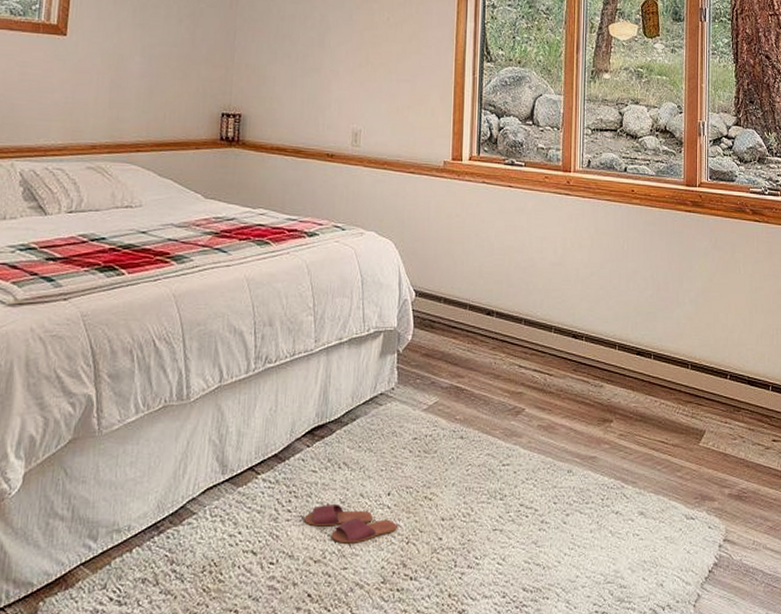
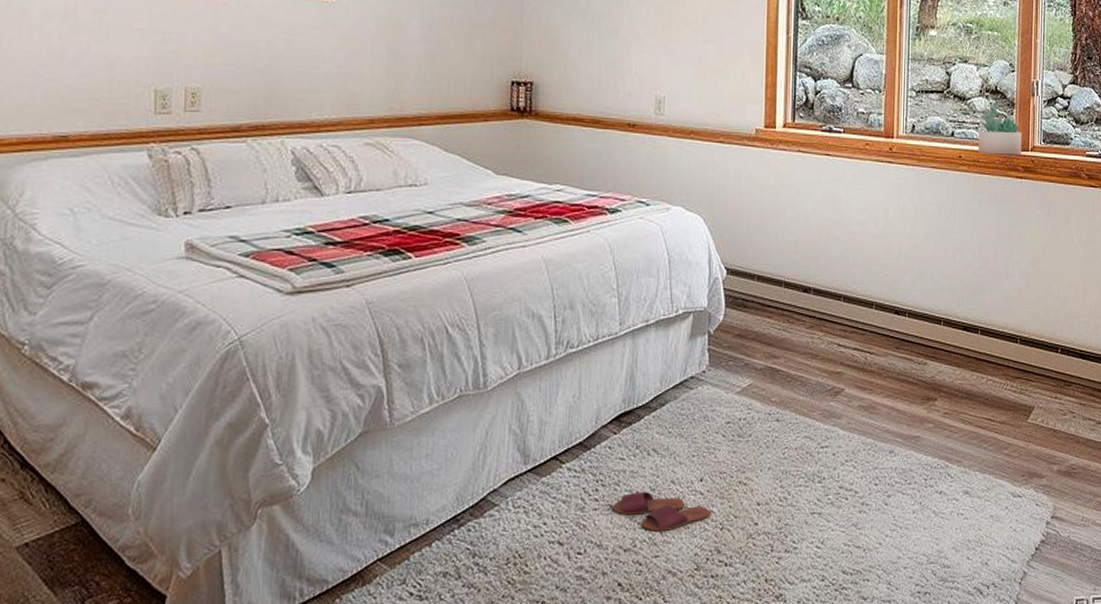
succulent plant: none [650,142,690,191] -> present [978,103,1022,155]

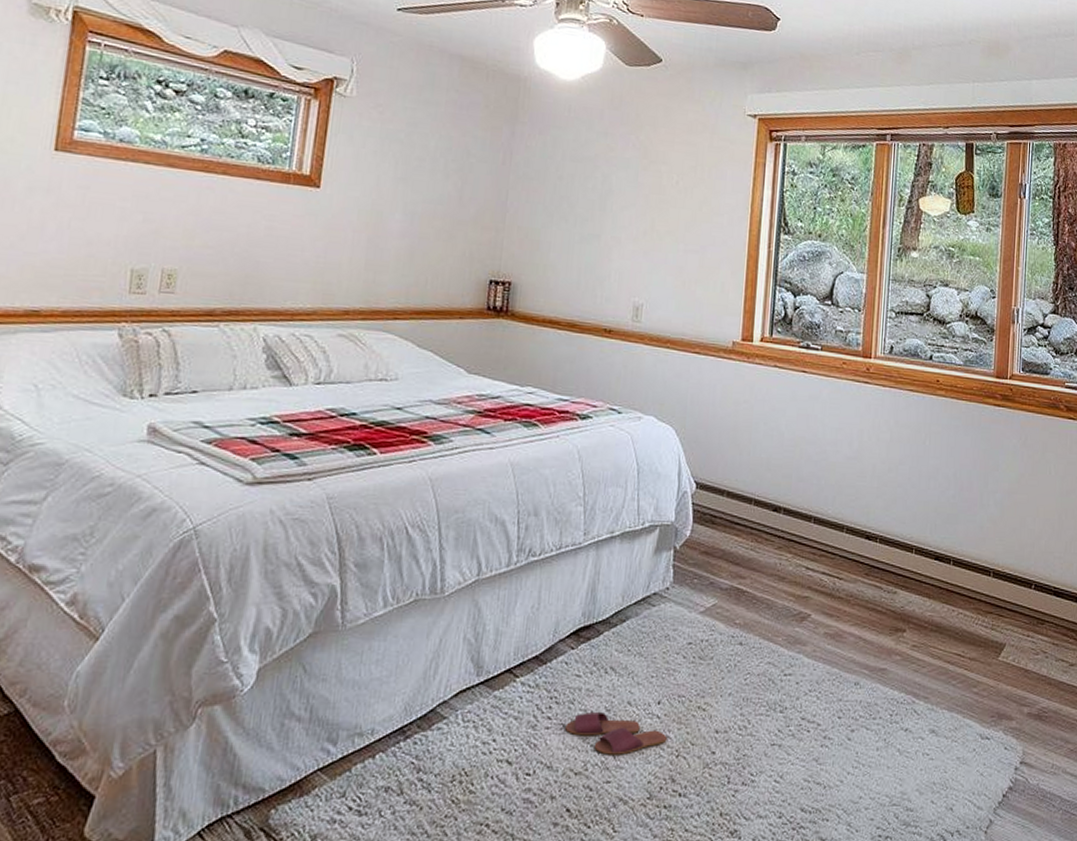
succulent plant: present [978,103,1022,155] -> none [956,328,1001,383]

